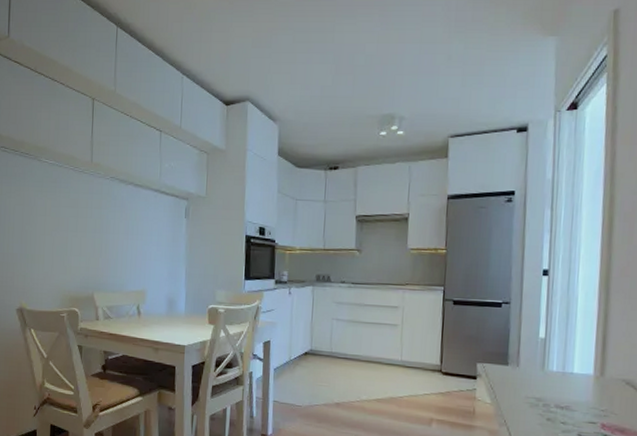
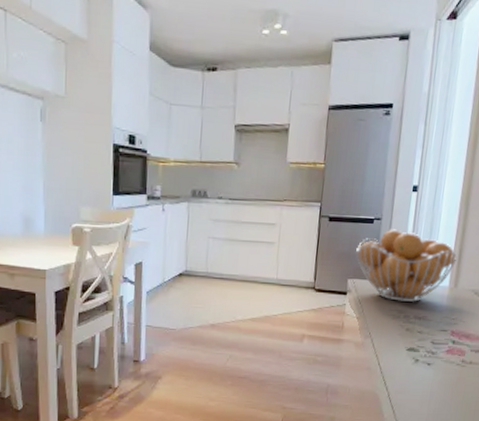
fruit basket: none [484,313,601,390] -> present [356,229,457,302]

